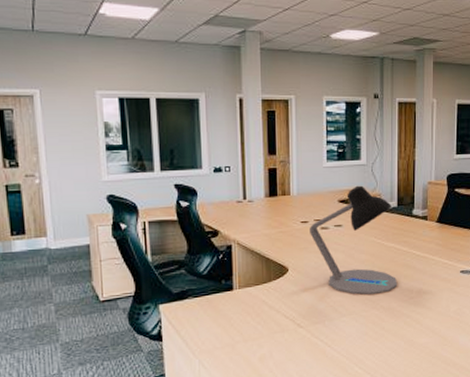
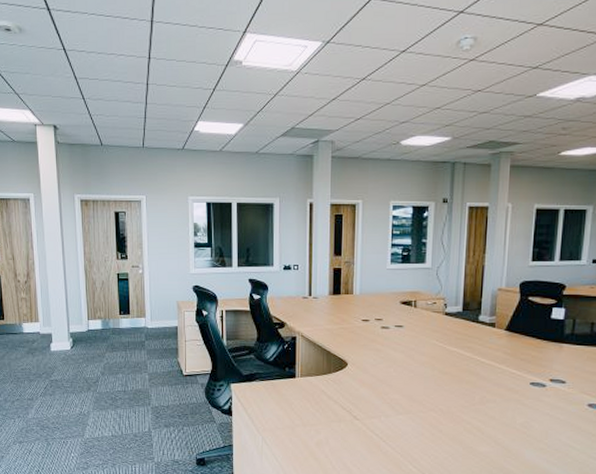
desk lamp: present [310,185,398,295] -> none [370,288,459,397]

